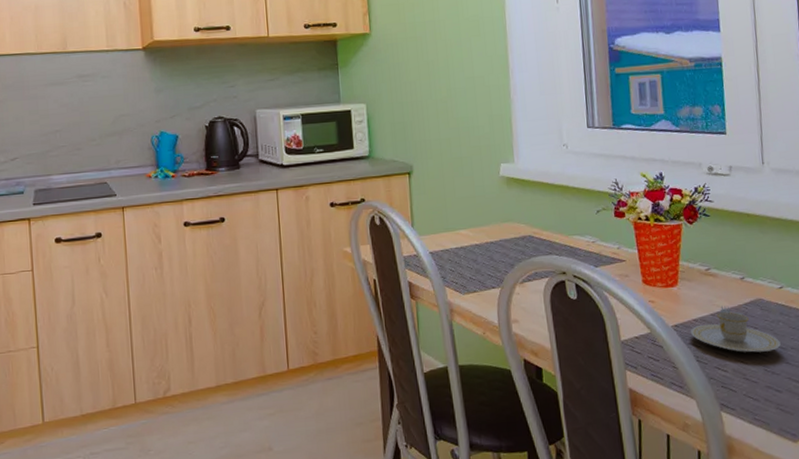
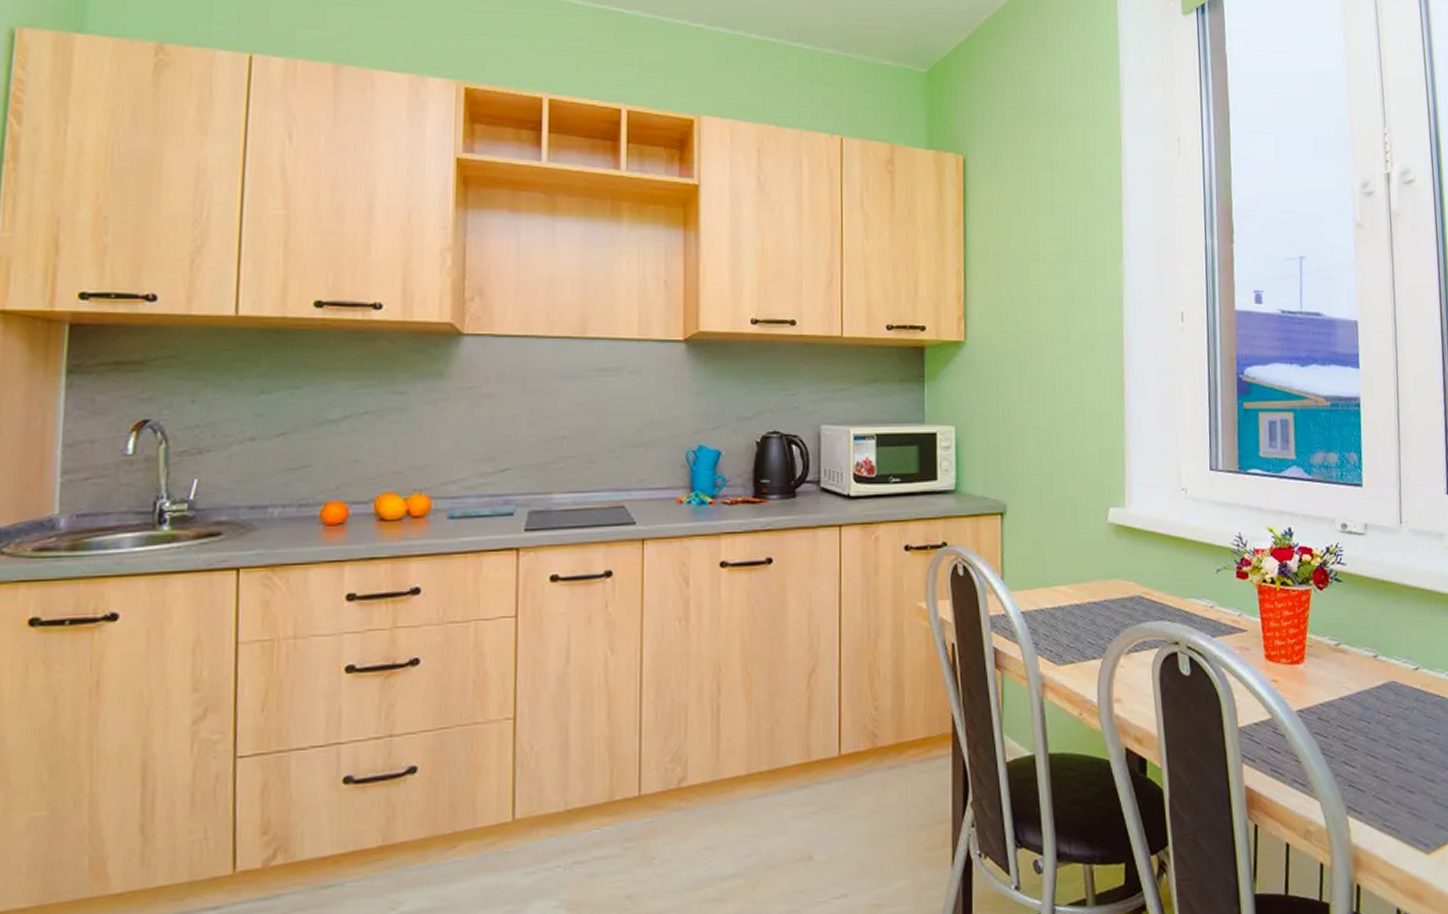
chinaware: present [690,306,781,353] -> none [1316,688,1415,746]

